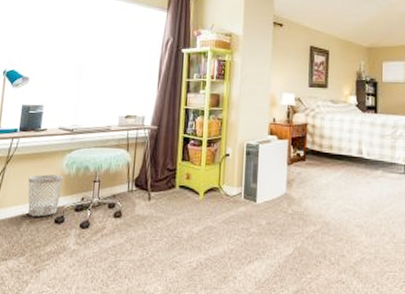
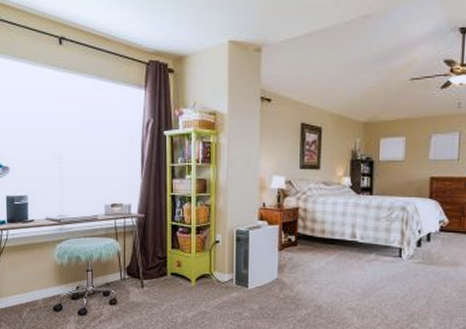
wastebasket: present [28,174,64,217] -> none [23,265,57,305]

